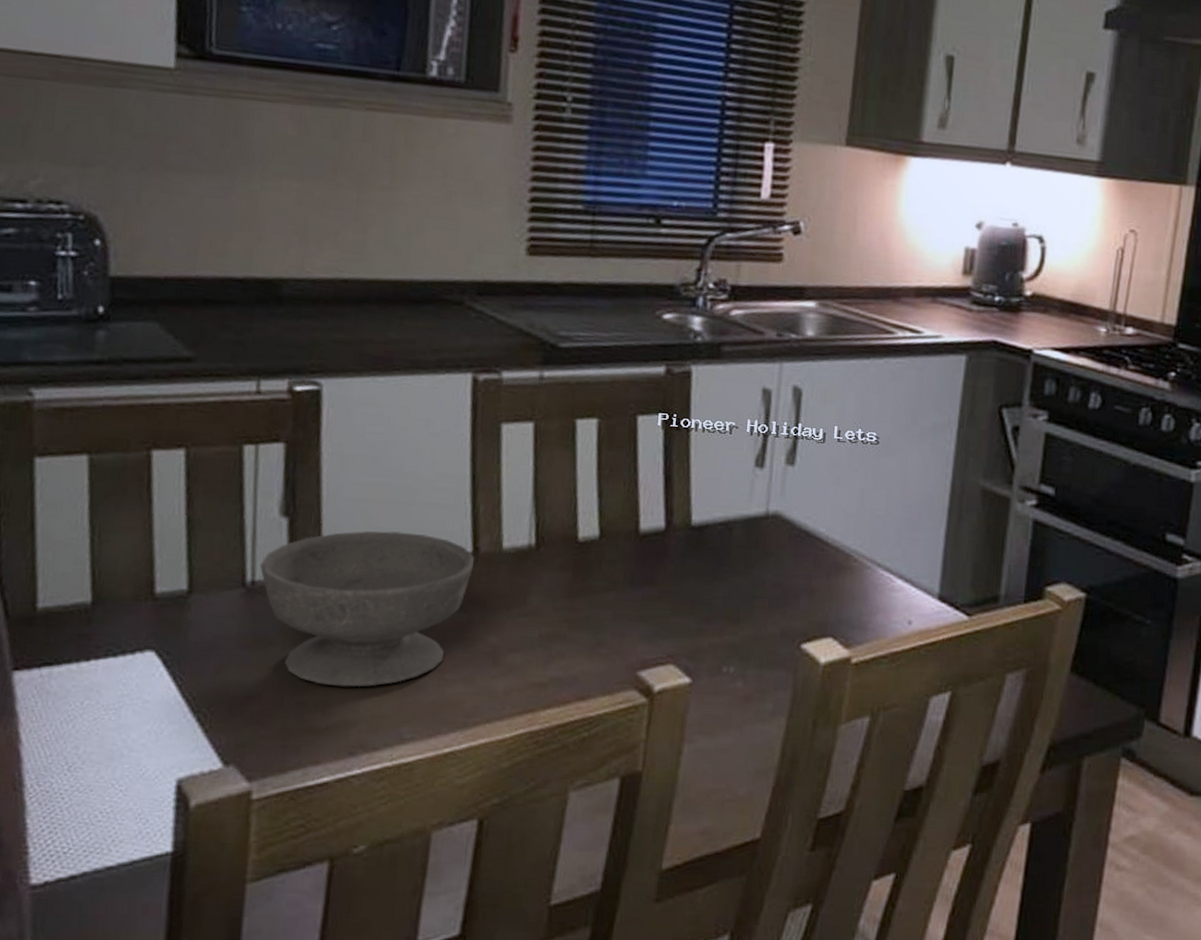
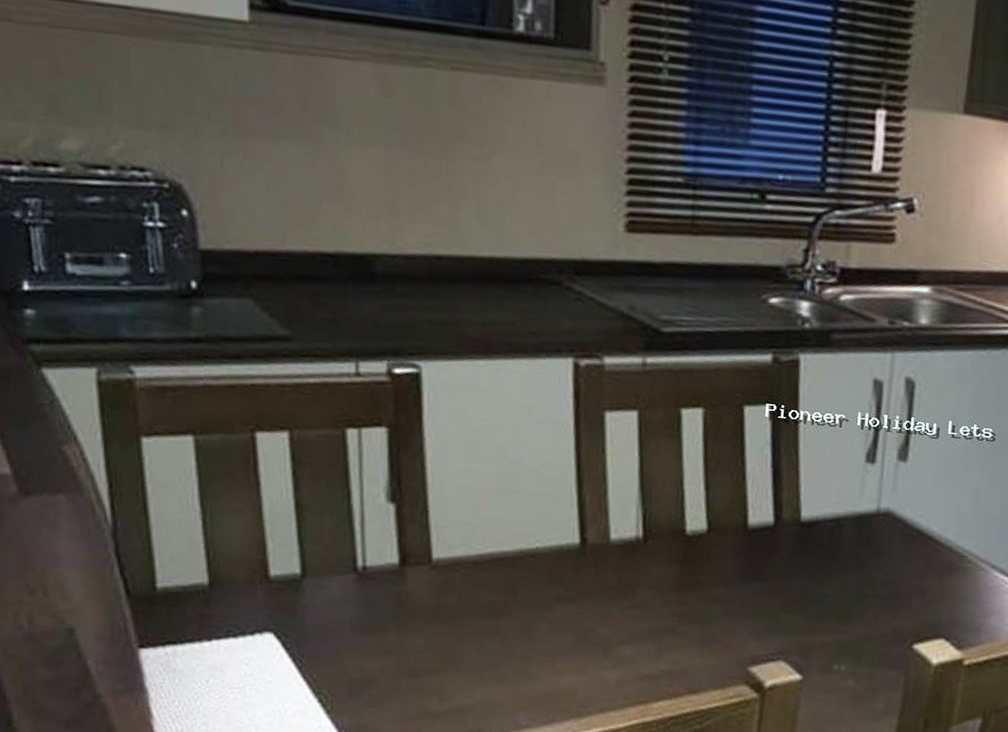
bowl: present [260,531,474,688] -> none [370,519,582,675]

